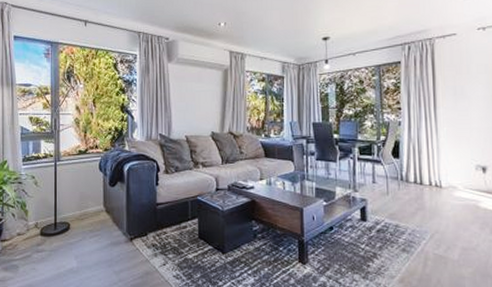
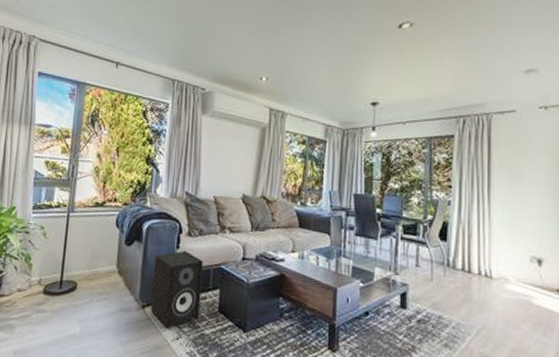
speaker: none [137,187,182,257] -> present [151,250,204,329]

